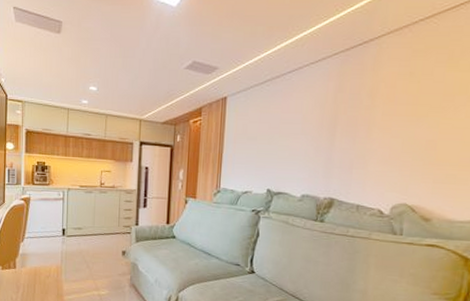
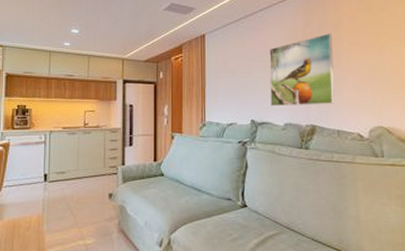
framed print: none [289,100,366,178] -> present [269,33,335,107]

